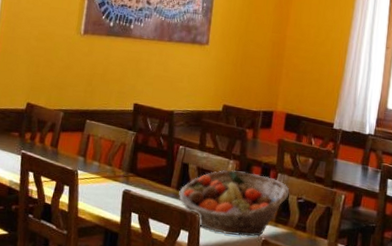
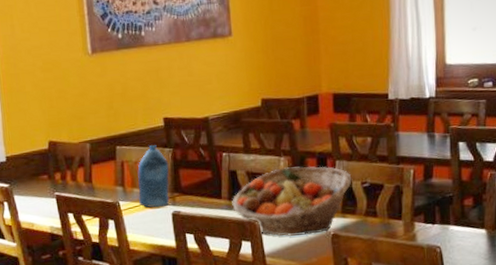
bottle: none [95,125,130,184] -> present [137,145,170,208]

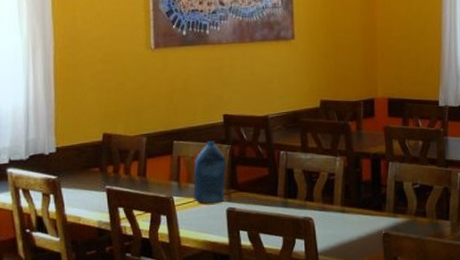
fruit basket: present [232,166,352,236] -> none [287,166,404,235]

